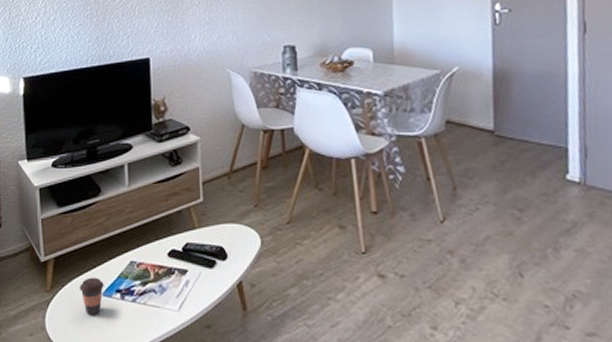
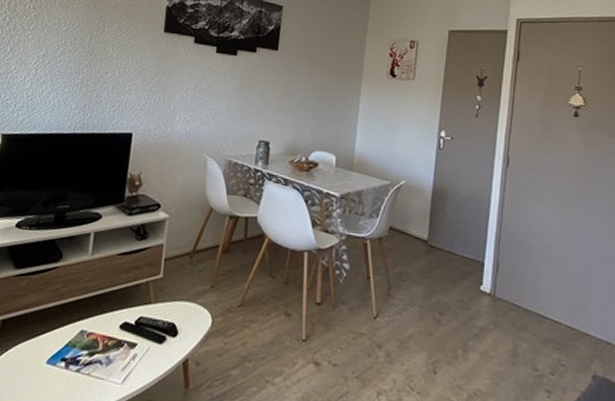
coffee cup: present [80,277,104,316] -> none [23,343,50,384]

